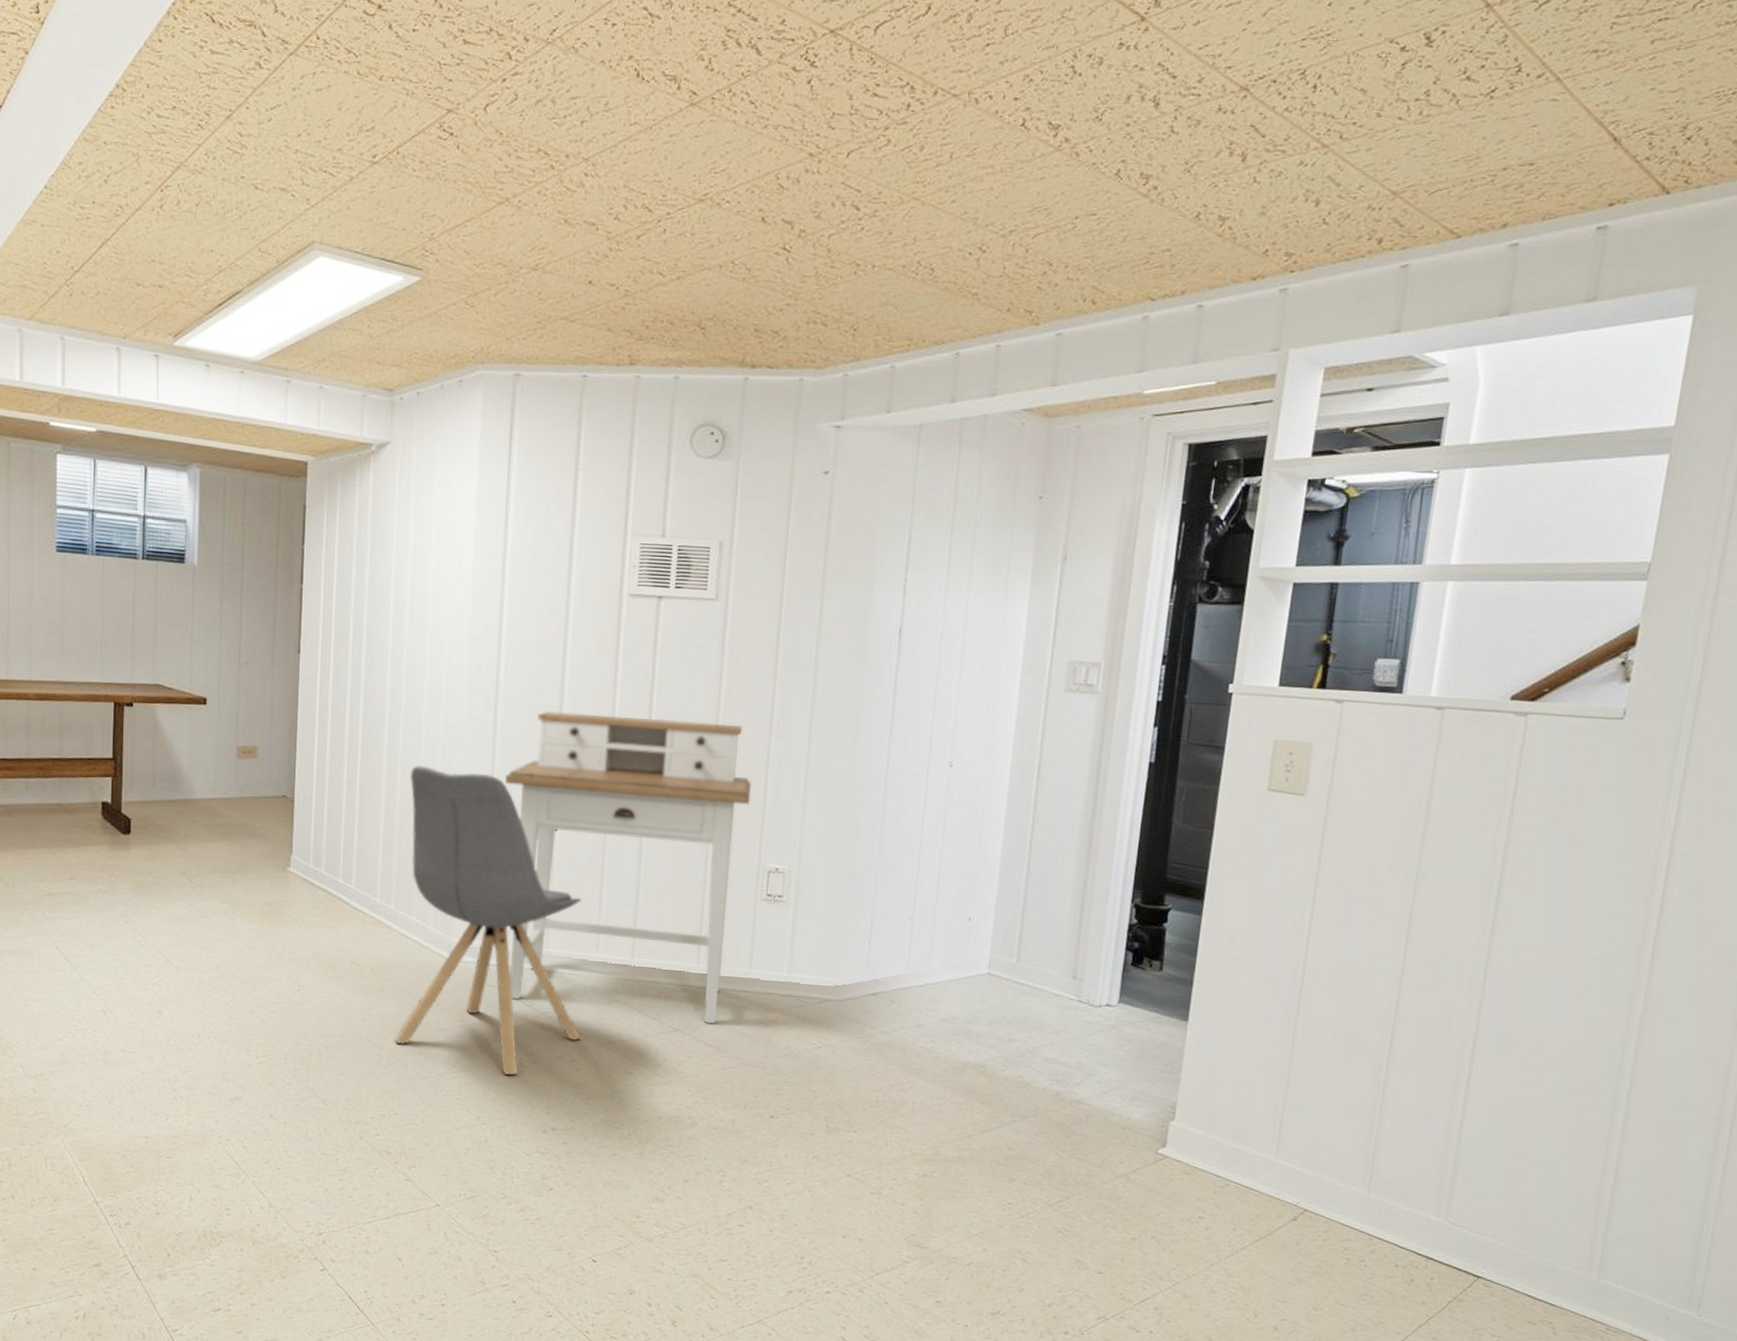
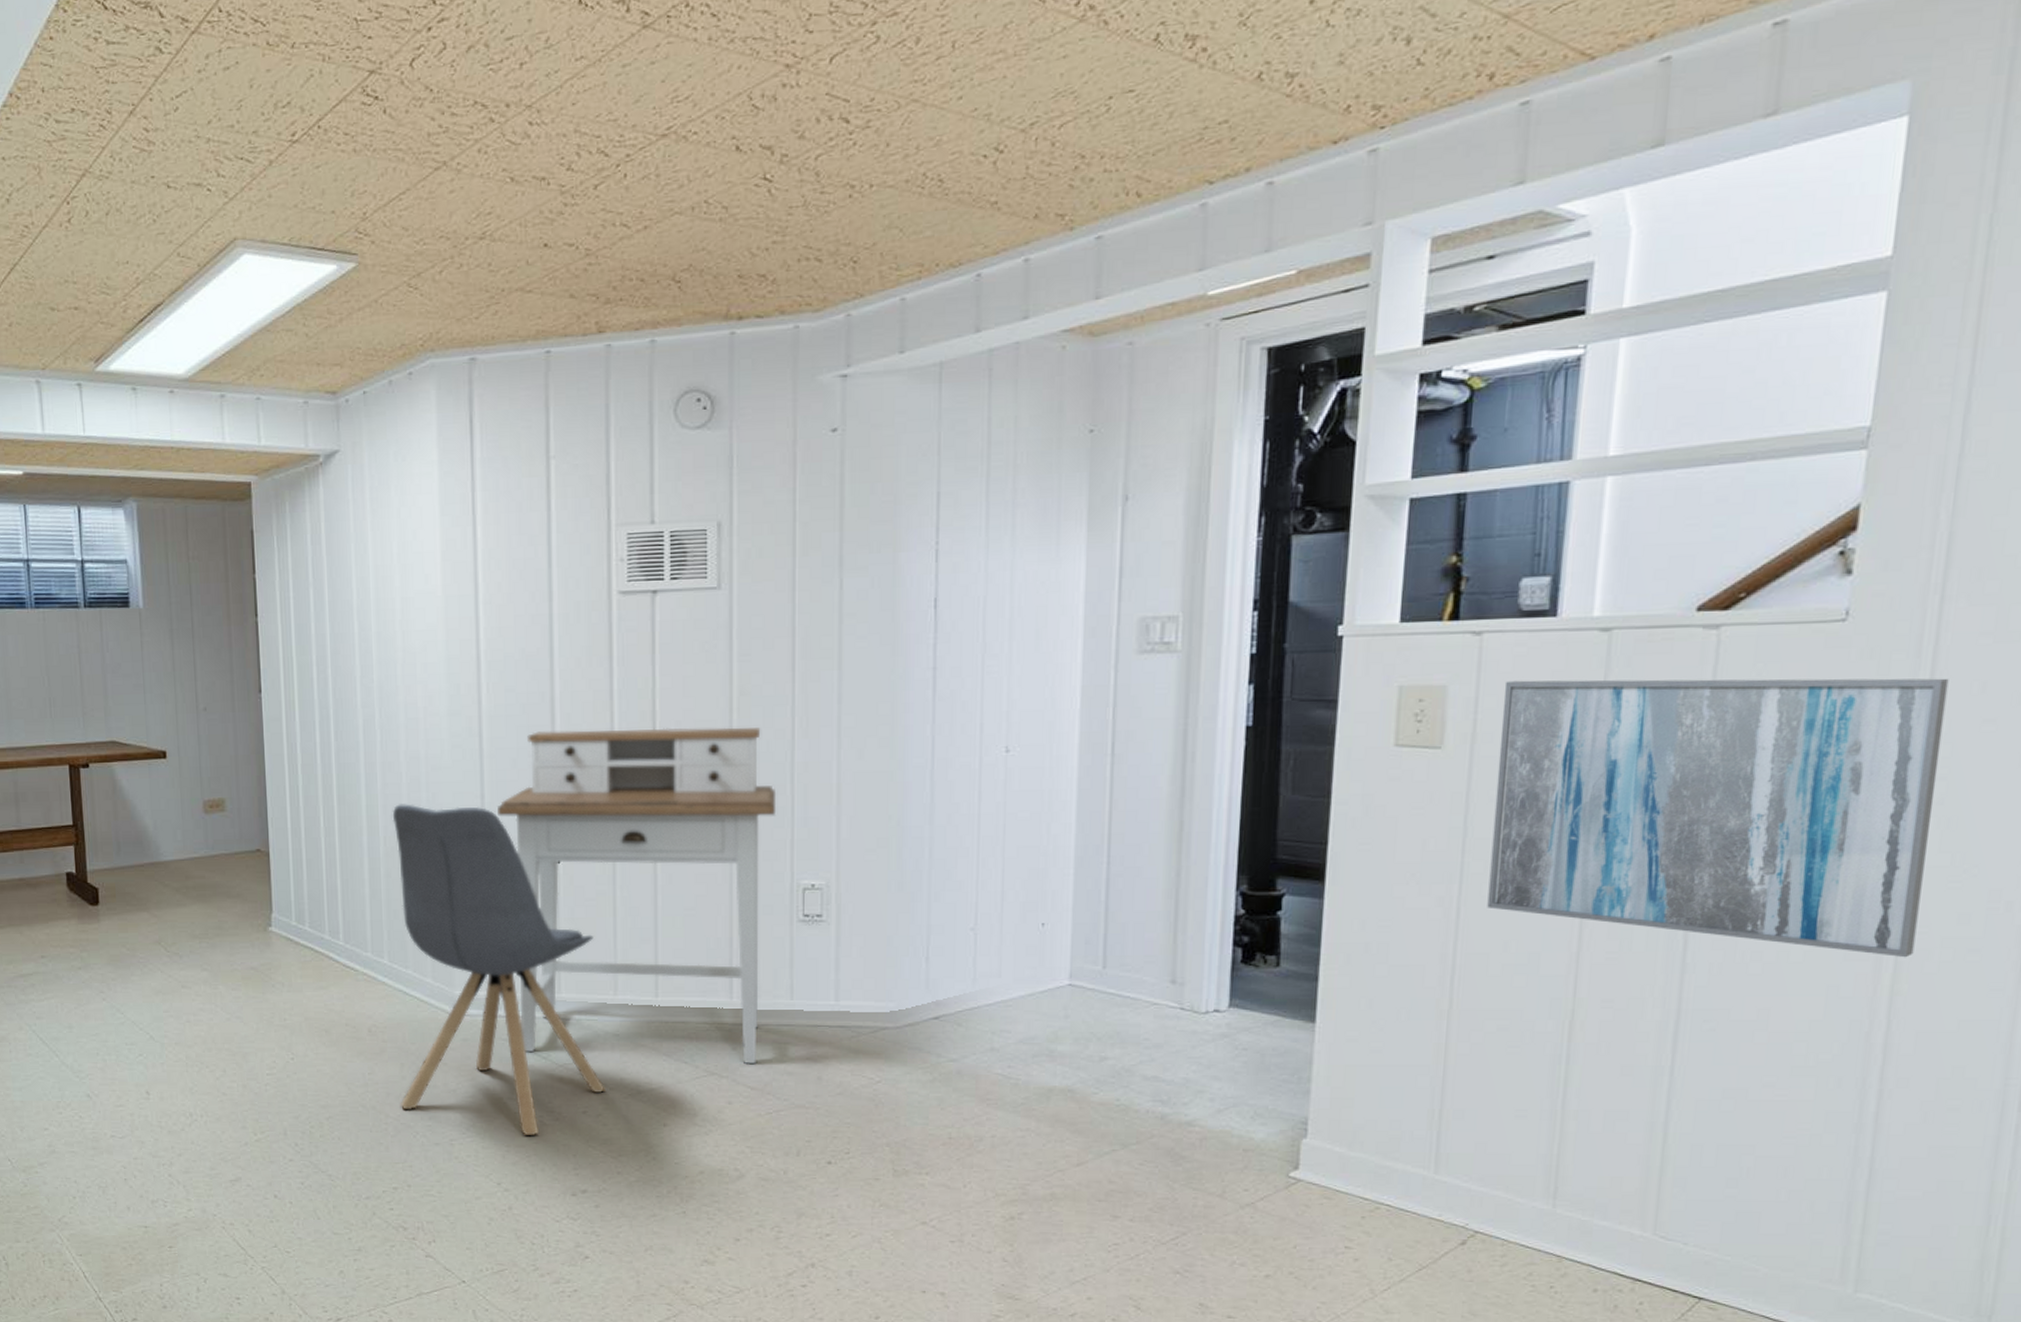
wall art: none [1332,743,1697,1001] -> present [1487,678,1949,958]

